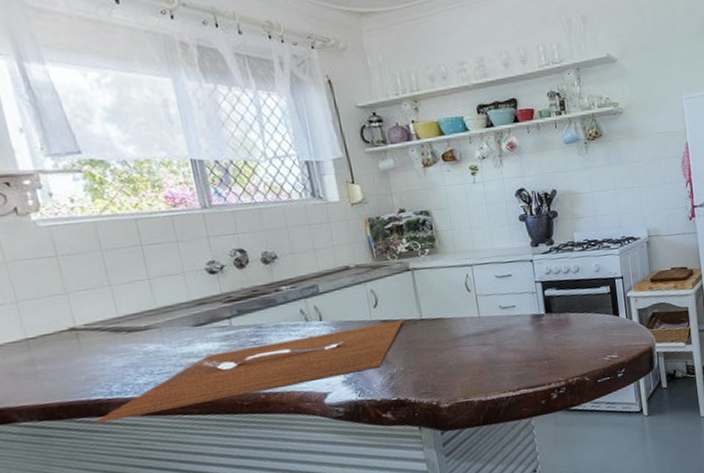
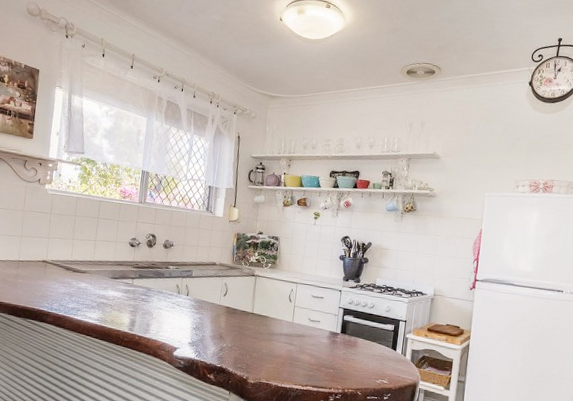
cutting board: present [91,320,404,425] -> none [35,300,240,340]

